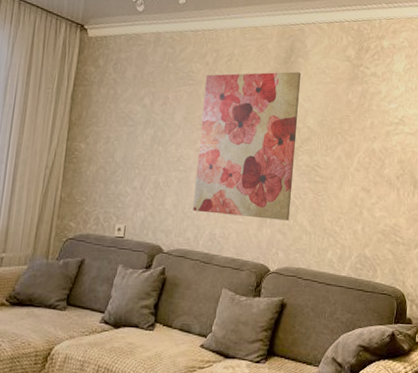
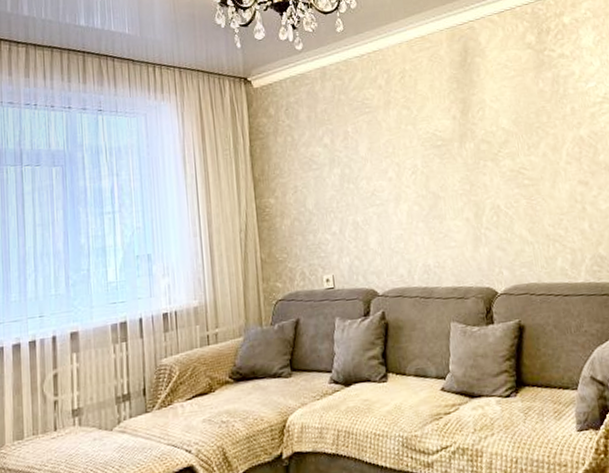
wall art: present [193,71,301,221] -> none [381,73,507,245]

